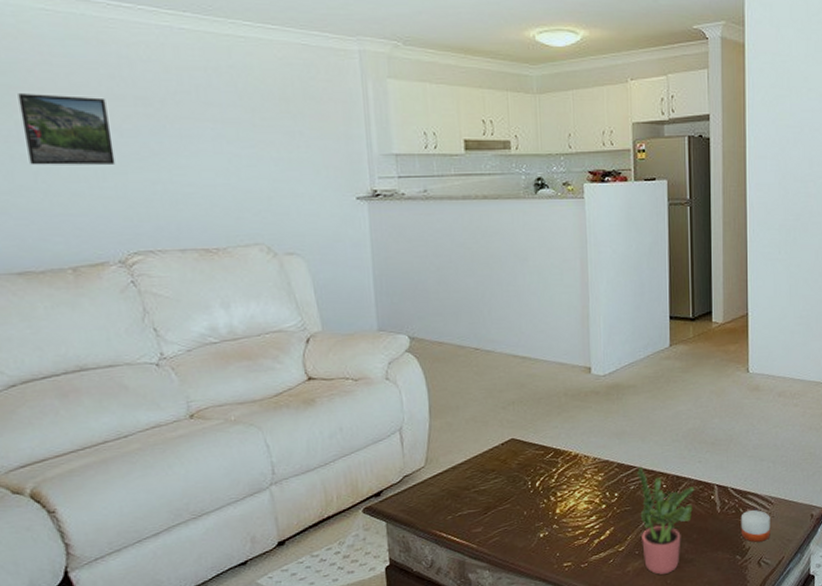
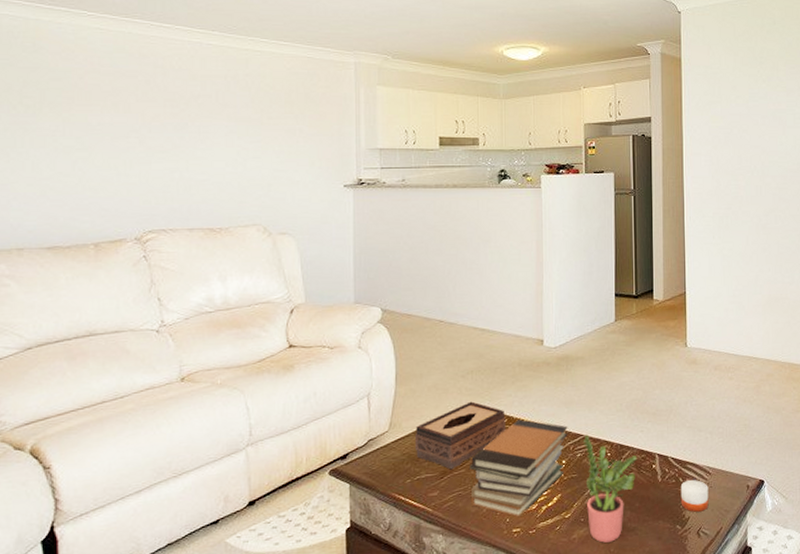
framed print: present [18,94,116,165] -> none [68,96,142,156]
tissue box: none [453,434,553,505] -> present [414,401,506,470]
book stack: none [515,452,620,552] -> present [470,419,568,518]

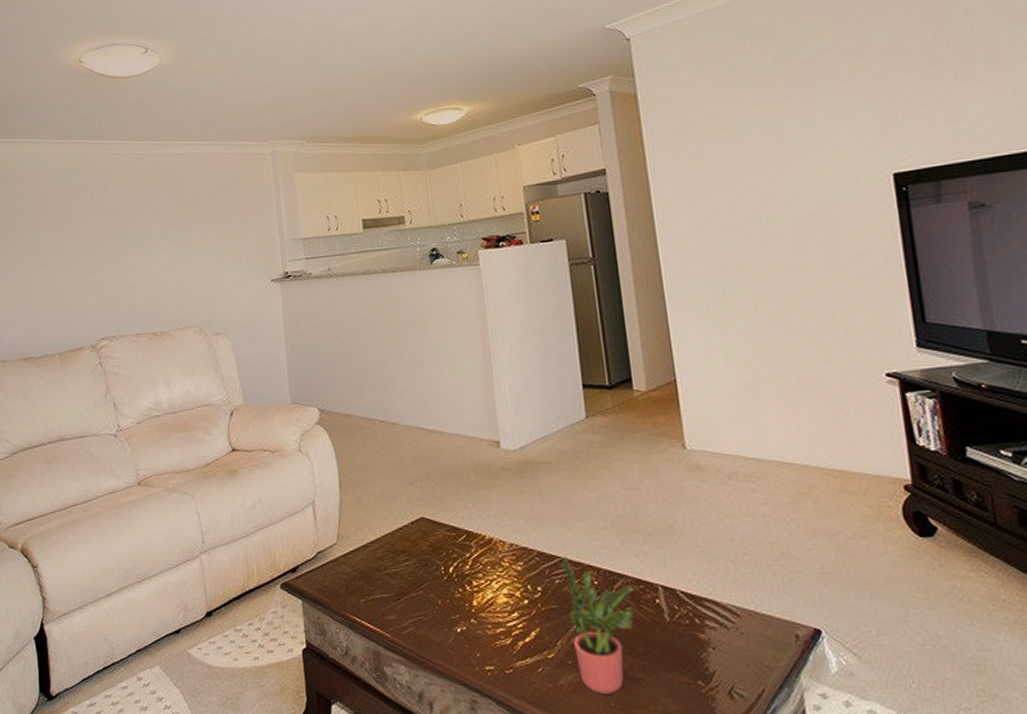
tissue box: present [414,401,506,470] -> none [364,512,466,591]
book stack: present [470,419,568,518] -> none [428,535,541,653]
candle: present [680,479,709,512] -> none [697,621,742,665]

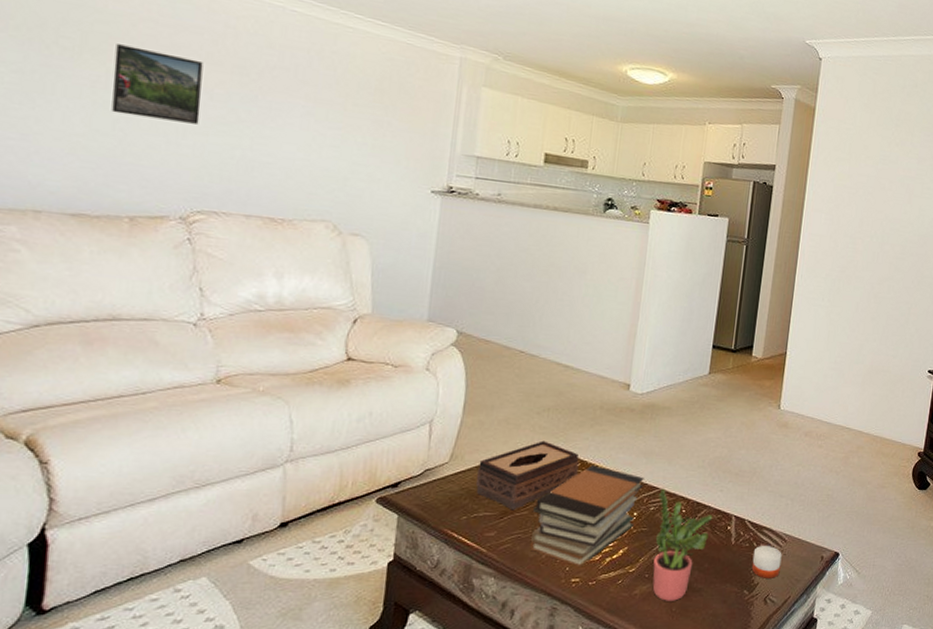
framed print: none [32,215,92,272] -> present [112,44,203,124]
tissue box: none [364,512,466,591] -> present [476,440,579,511]
book stack: none [428,535,541,653] -> present [529,465,644,567]
candle: none [697,621,742,665] -> present [751,545,782,578]

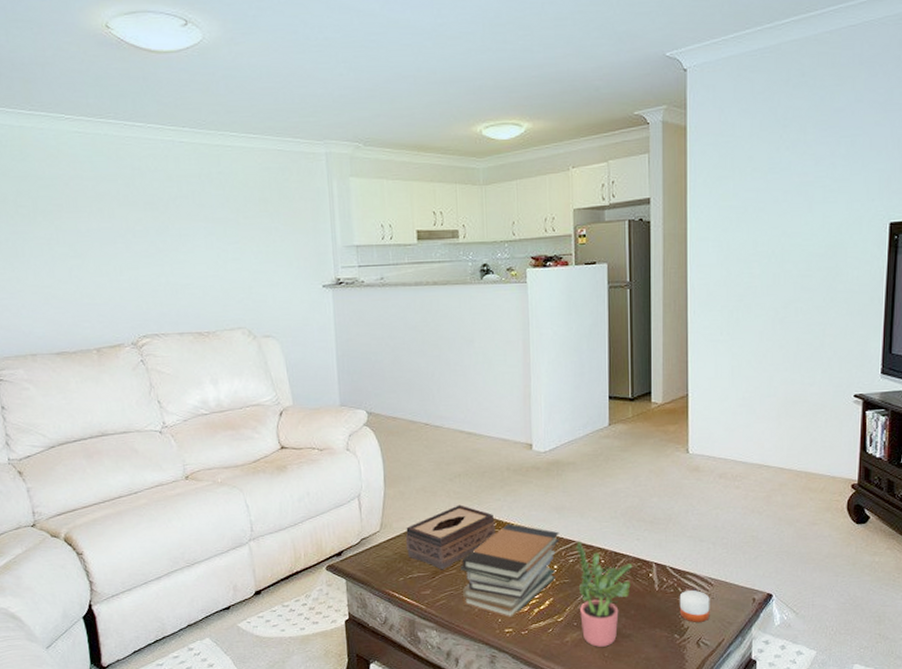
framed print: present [112,44,203,124] -> none [58,203,130,263]

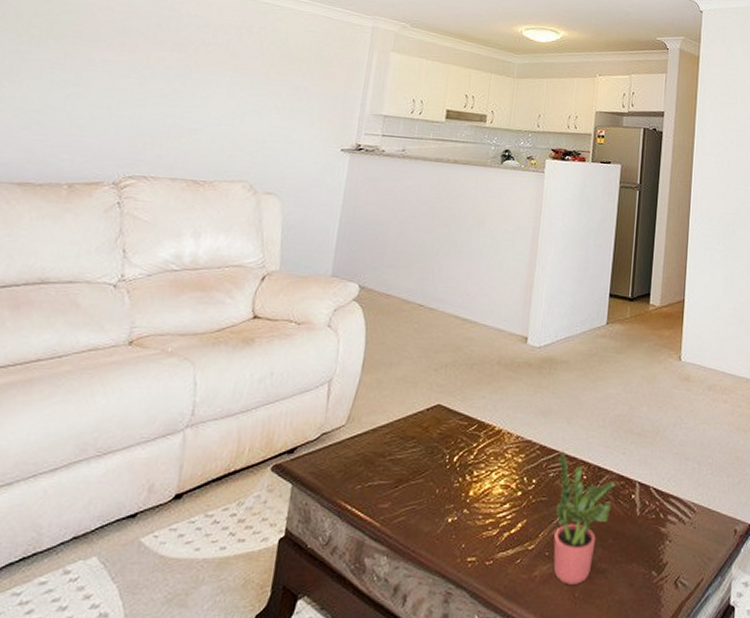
tissue box: present [405,504,496,570] -> none [371,400,476,478]
book stack: present [460,524,559,619] -> none [424,426,543,544]
candle: present [679,589,710,622] -> none [659,516,692,557]

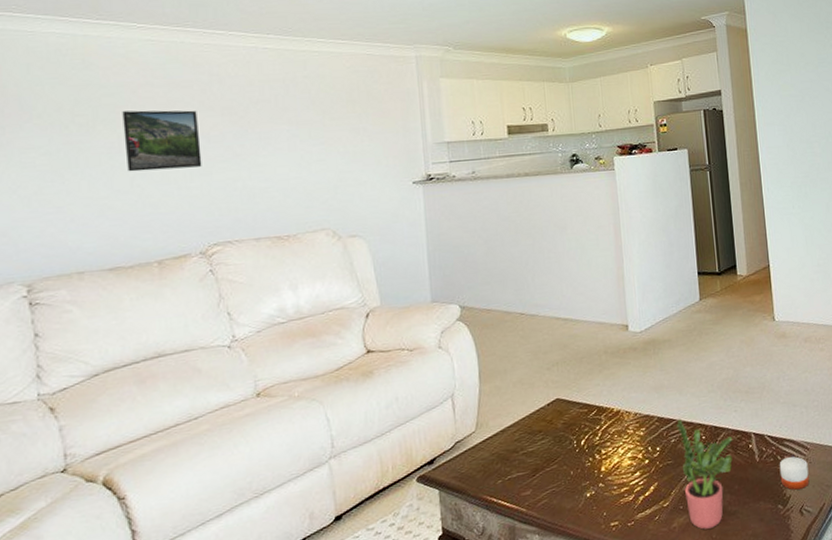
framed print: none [65,30,149,97] -> present [122,110,202,172]
candle: none [659,516,692,557] -> present [779,456,810,490]

